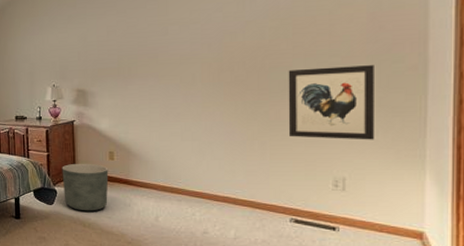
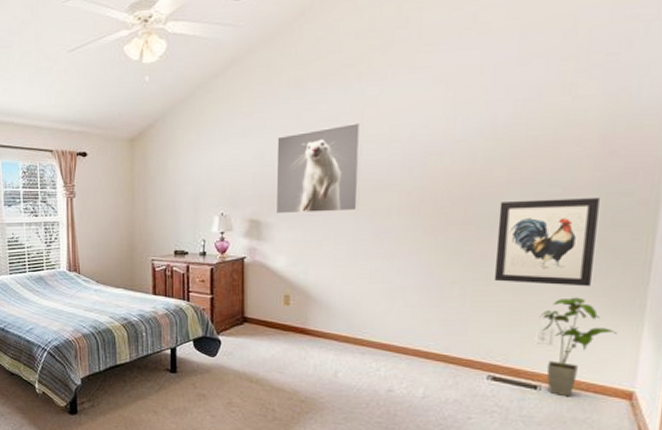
planter: present [62,163,109,212] -> none [227,308,283,365]
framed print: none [96,8,168,85] -> present [275,121,361,214]
house plant: none [332,149,403,237] -> present [539,297,617,397]

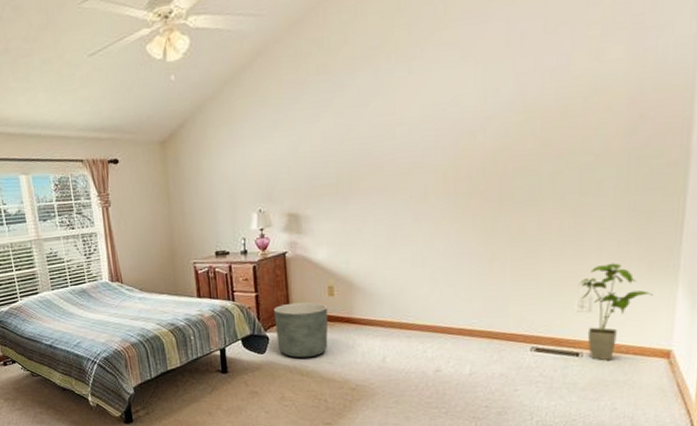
planter: none [227,308,283,365] -> present [273,302,328,358]
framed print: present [275,121,361,214] -> none [309,105,395,206]
wall art: present [494,198,600,287] -> none [532,162,631,255]

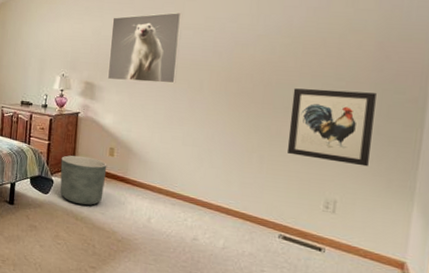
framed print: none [309,105,395,206] -> present [107,12,182,84]
wall art: none [532,162,631,255] -> present [286,88,376,167]
house plant: present [578,263,653,361] -> none [325,174,391,261]

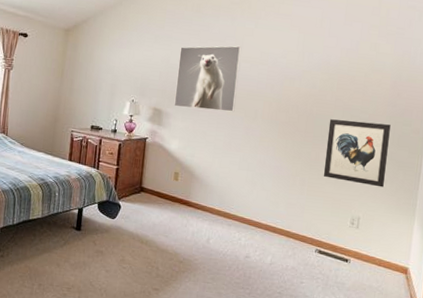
planter: present [60,155,107,205] -> none [127,180,172,229]

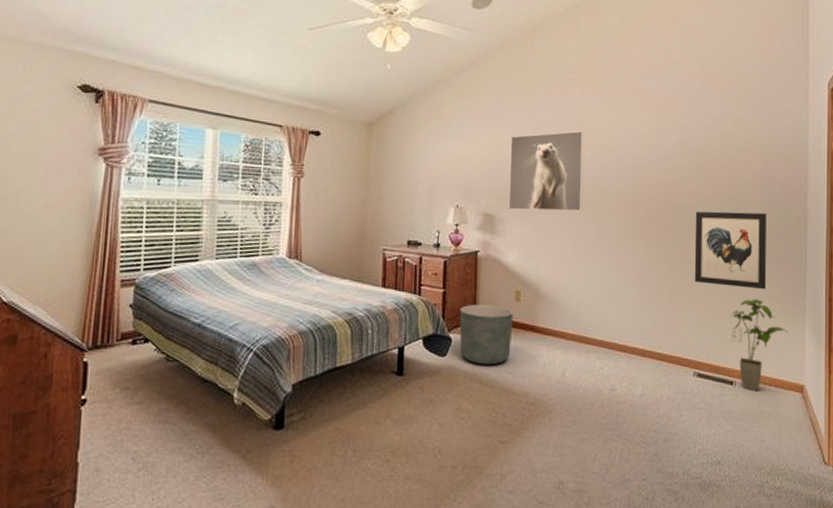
planter: none [127,180,172,229] -> present [459,304,514,365]
house plant: none [351,194,399,269] -> present [731,299,788,392]

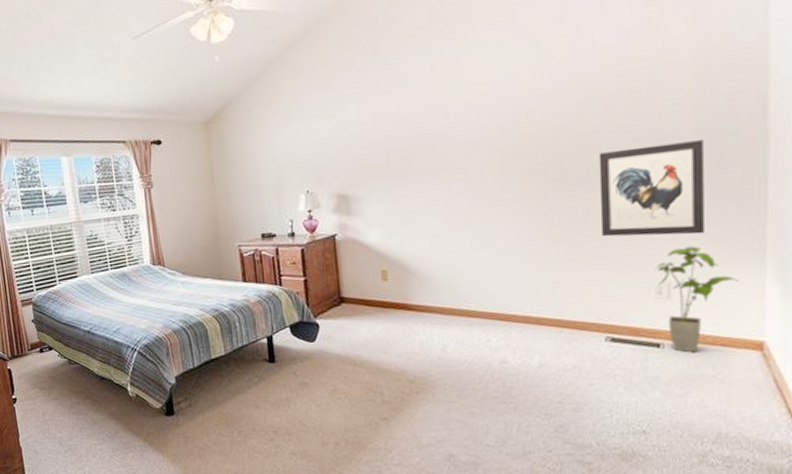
planter: present [459,304,514,365] -> none [323,287,383,347]
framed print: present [508,130,584,212] -> none [358,83,450,187]

